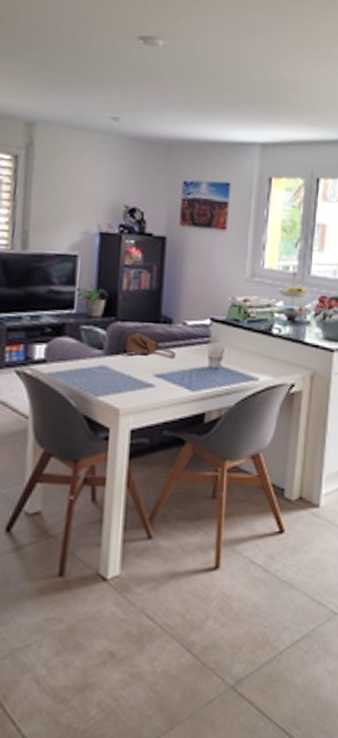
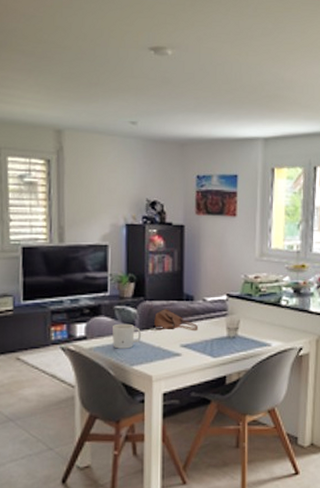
mug: none [75,346,111,376] -> present [112,323,142,349]

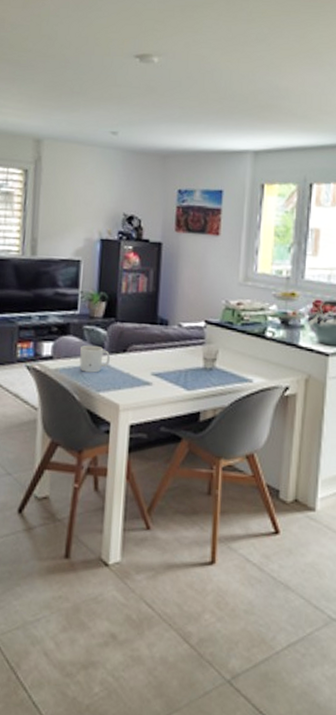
handbag: present [154,309,199,331] -> none [124,332,172,360]

